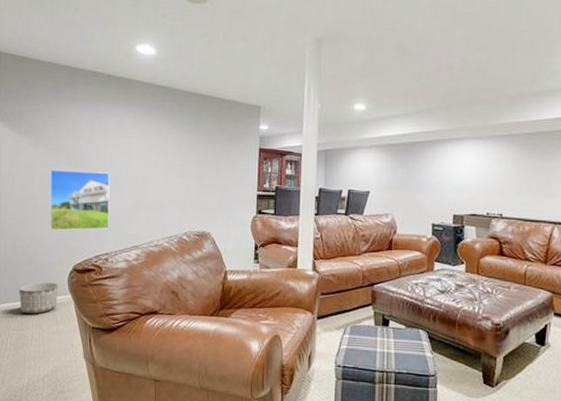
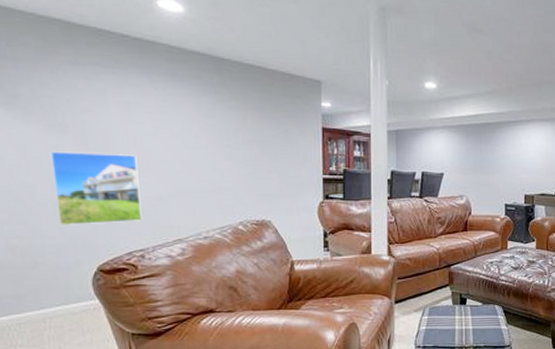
planter: present [19,282,58,314] -> none [23,286,81,326]

